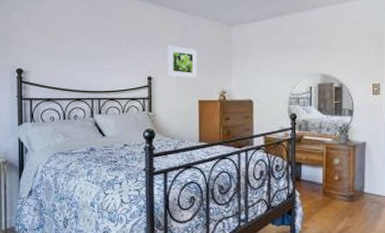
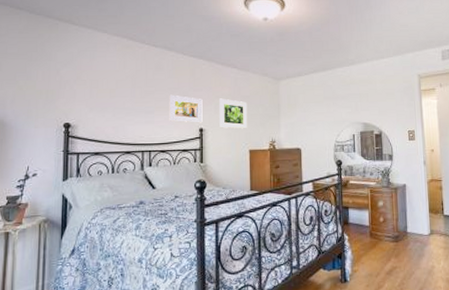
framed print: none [117,41,151,71] -> present [169,94,203,123]

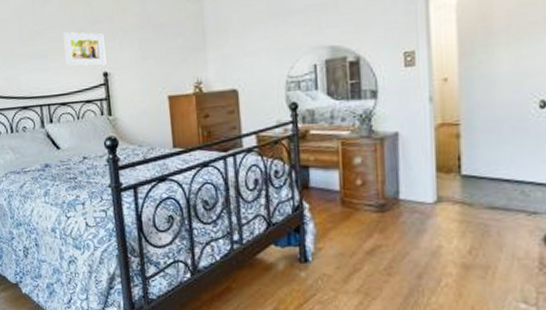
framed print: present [219,98,248,129] -> none [124,30,164,70]

